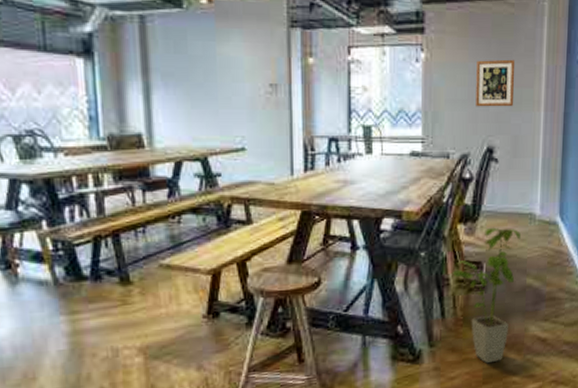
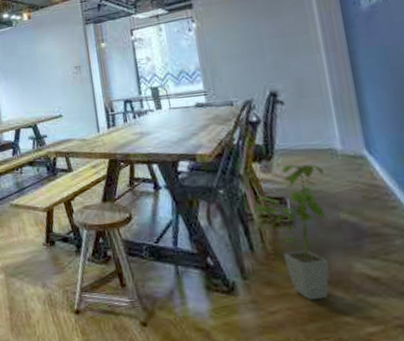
wall art: present [476,59,516,107] -> none [245,13,291,59]

